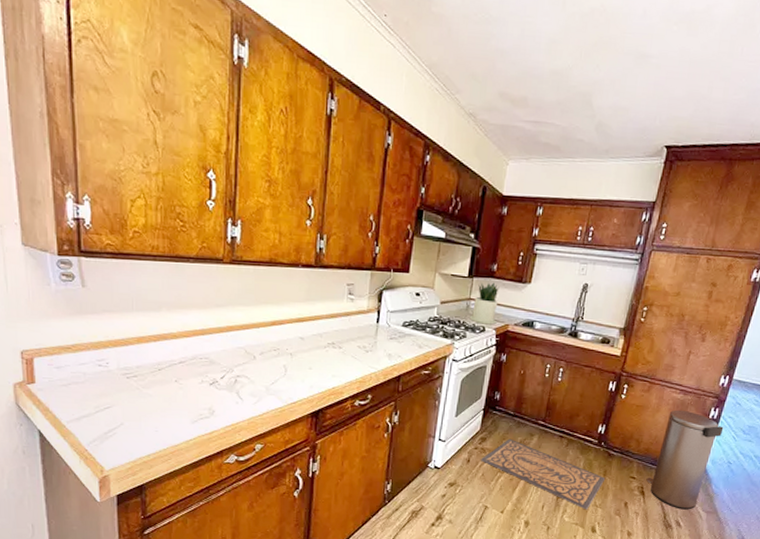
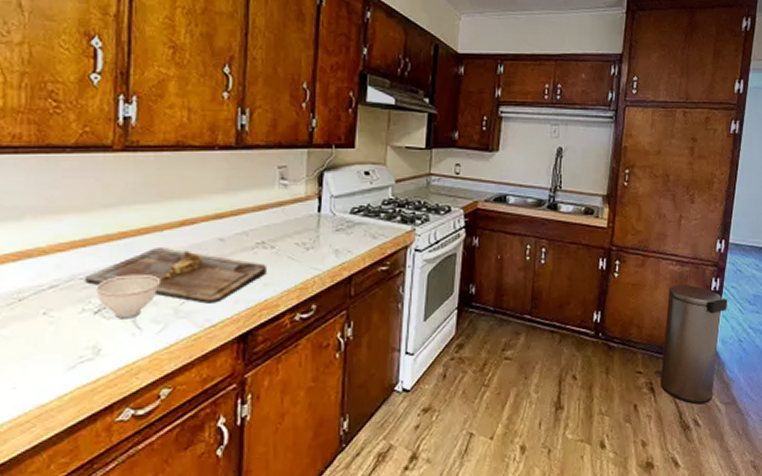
cutting board: none [203,340,335,386] -> present [84,248,266,304]
bowl: none [211,358,258,391] -> present [96,273,162,319]
planter: present [469,282,500,325] -> none [431,153,464,204]
doormat: present [481,438,606,510] -> none [460,341,609,421]

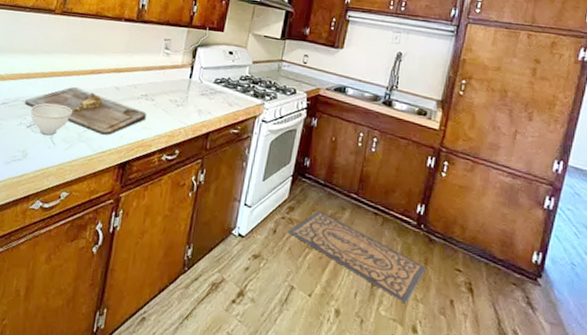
doormat: none [460,341,609,421] -> present [288,210,427,304]
pedal bin: present [654,284,728,405] -> none [474,195,562,318]

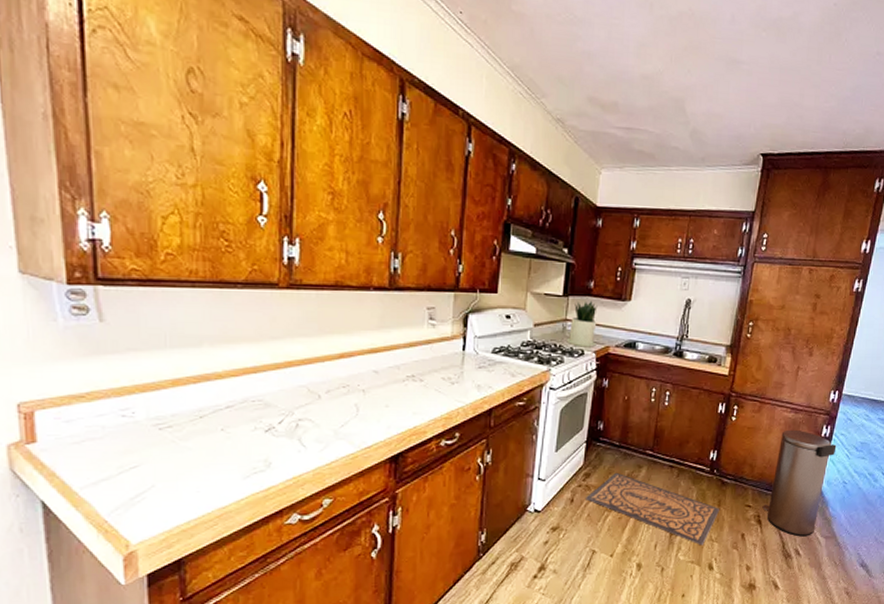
cutting board: present [24,87,146,135] -> none [255,377,416,428]
bowl: present [30,102,73,136] -> none [266,399,323,438]
planter: none [280,45,312,88] -> present [566,301,598,347]
pedal bin: none [474,195,562,318] -> present [762,429,837,537]

